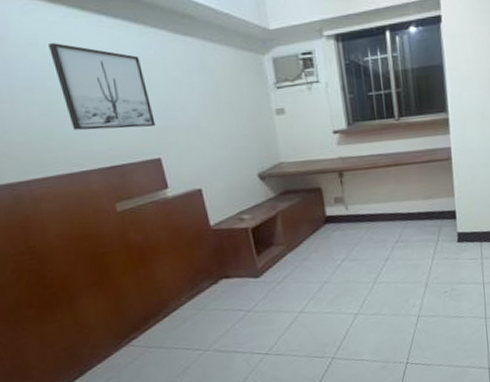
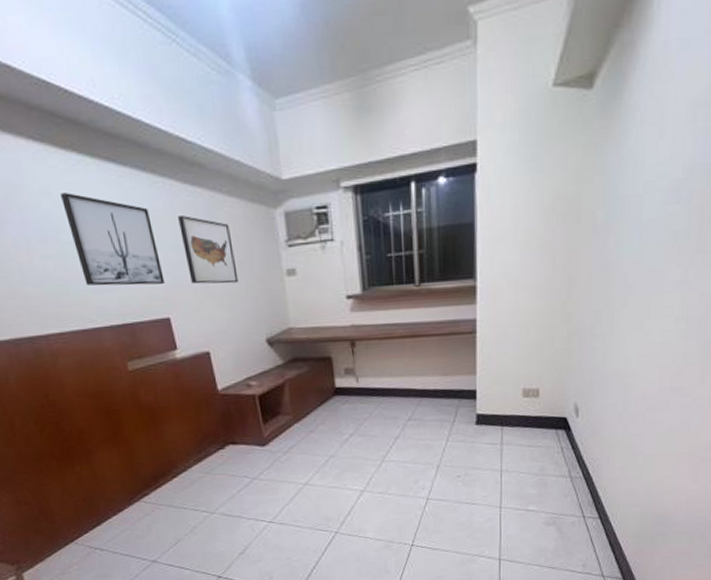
wall art: none [169,62,230,126] -> present [178,216,239,285]

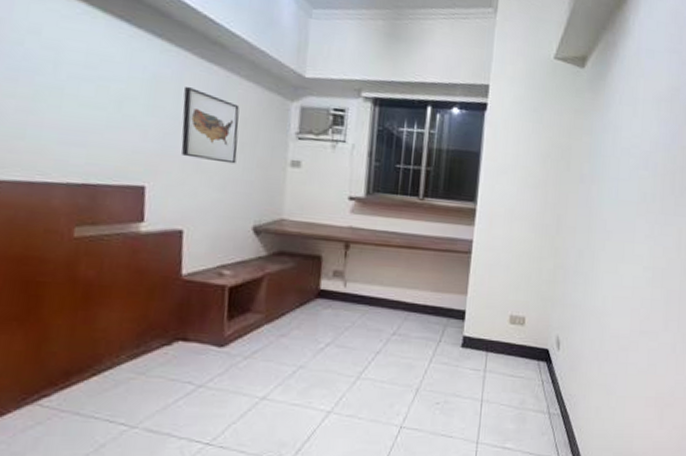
wall art: present [61,193,165,286] -> none [50,37,153,150]

